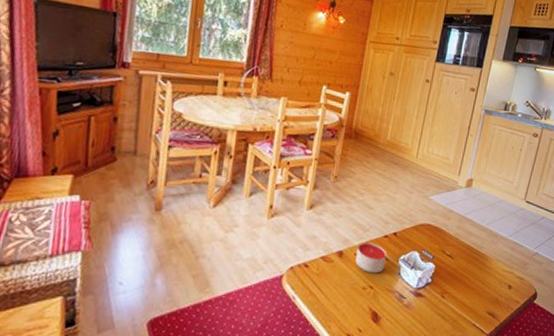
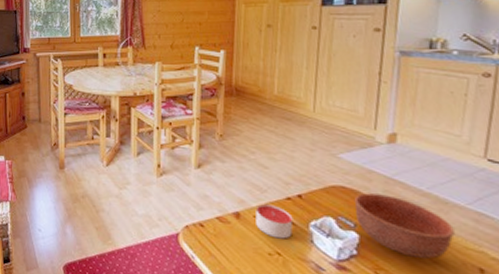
bowl: none [435,229,498,281] -> present [354,193,455,259]

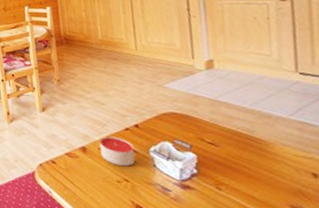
bowl: present [354,193,455,259] -> none [185,115,283,169]

